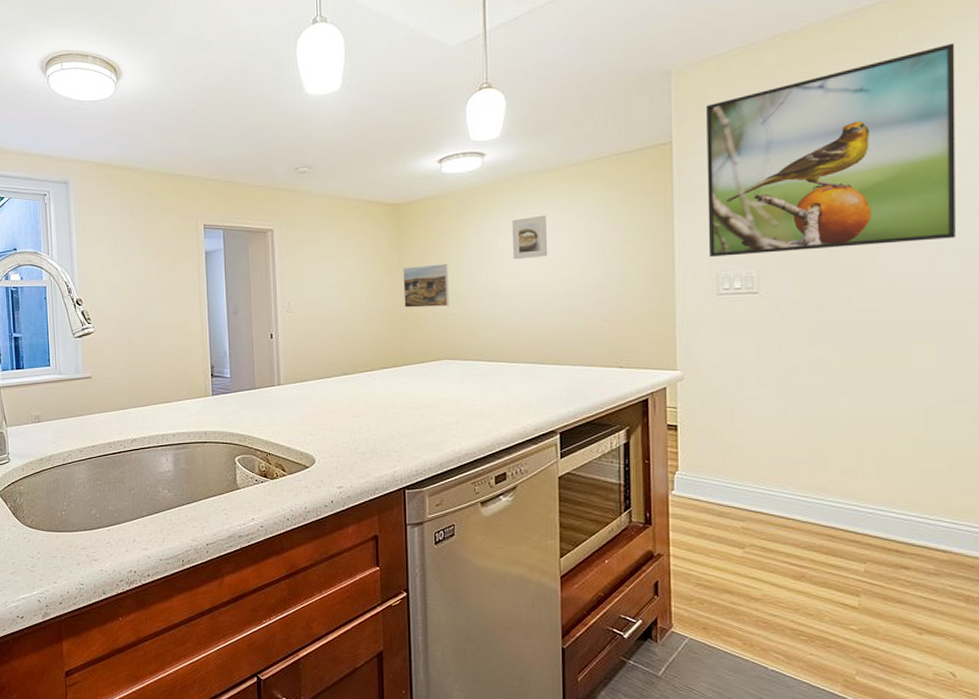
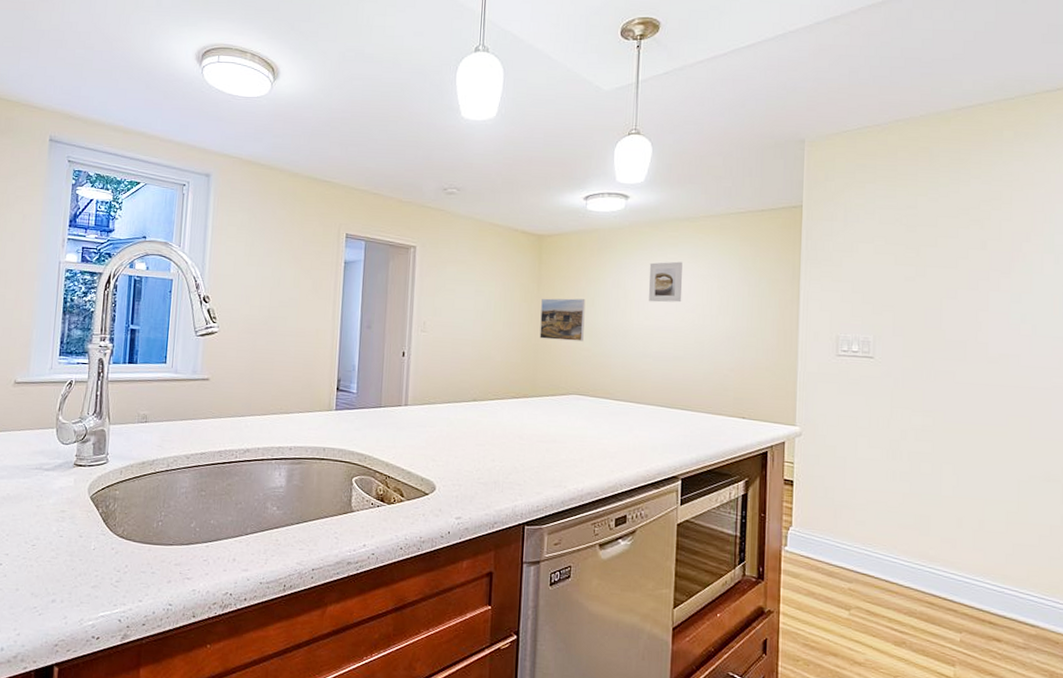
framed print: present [706,43,955,257] -> none [830,146,1051,324]

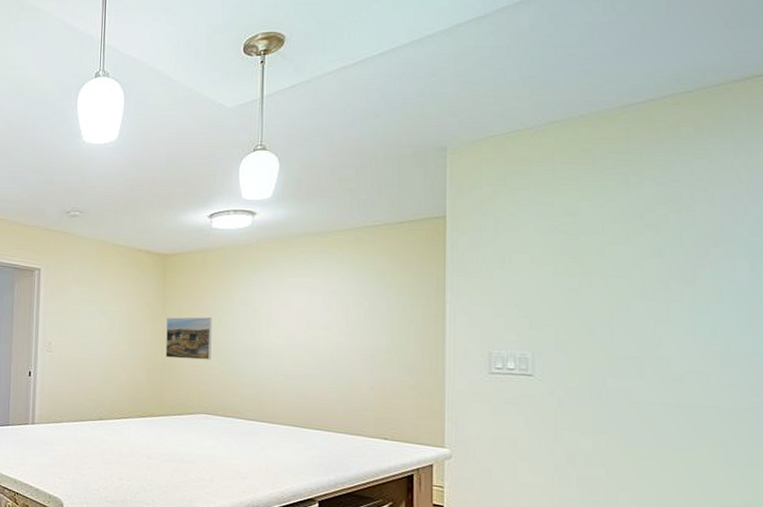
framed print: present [648,261,683,303] -> none [278,277,315,320]

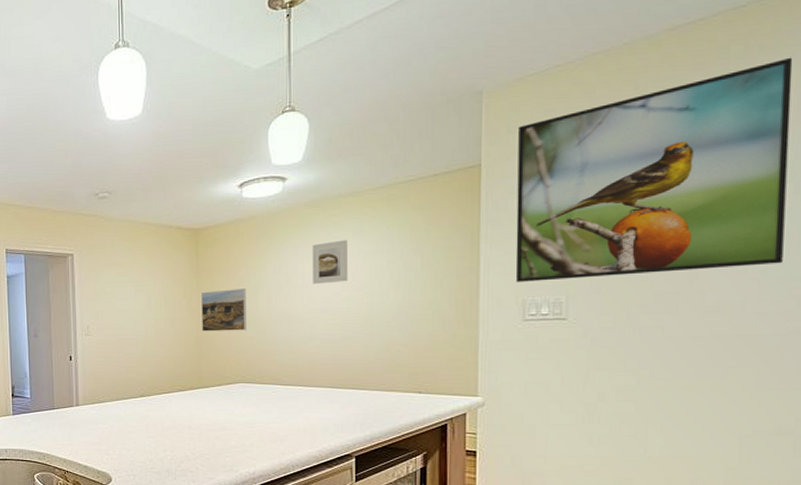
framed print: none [278,277,315,320] -> present [312,239,349,285]
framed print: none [481,142,744,338] -> present [515,57,793,282]

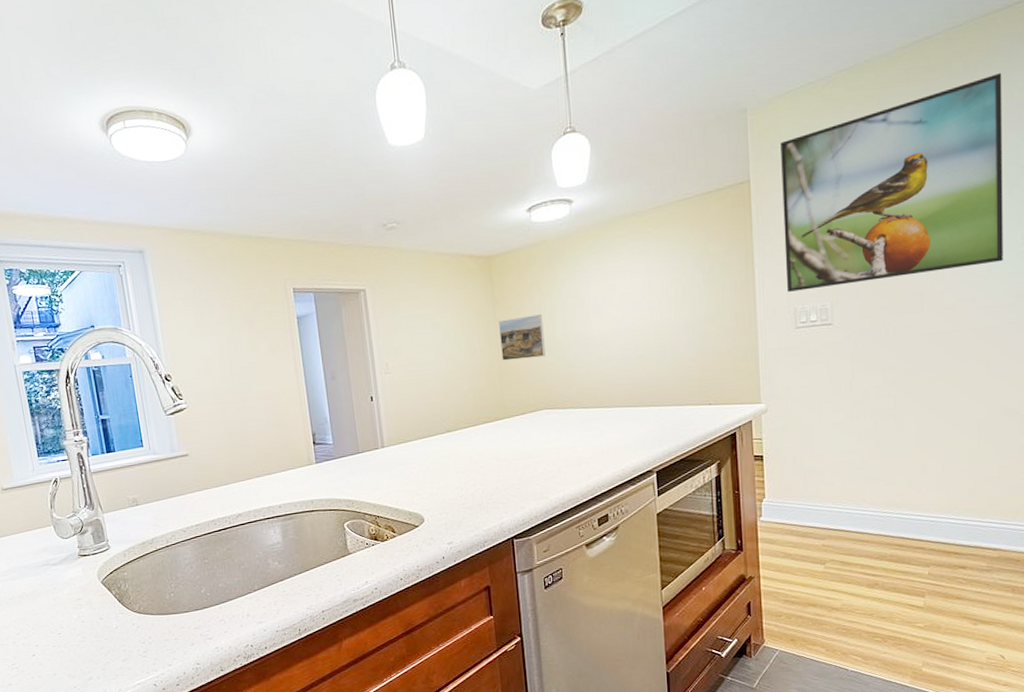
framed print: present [312,239,349,285] -> none [601,259,638,306]

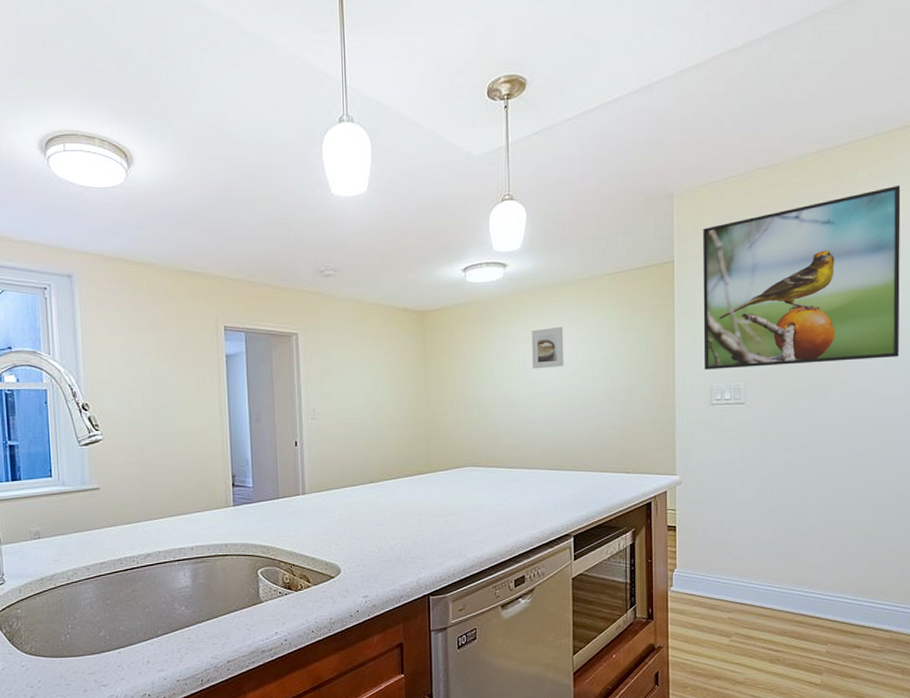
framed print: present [499,314,546,361] -> none [428,372,472,415]
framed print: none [601,259,638,306] -> present [531,326,564,369]

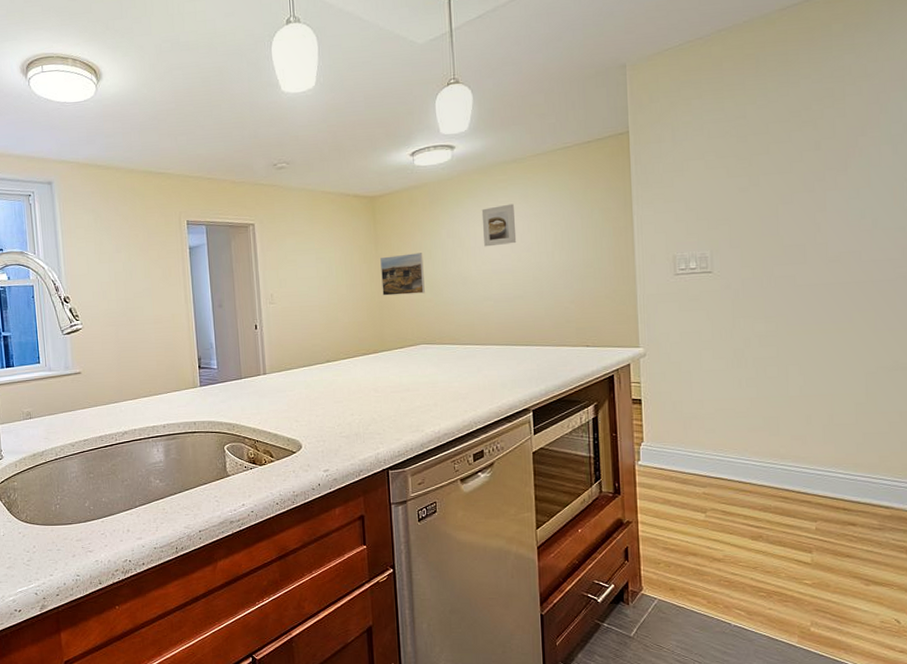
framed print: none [428,372,472,415] -> present [380,253,425,296]
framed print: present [703,185,901,370] -> none [659,34,888,239]

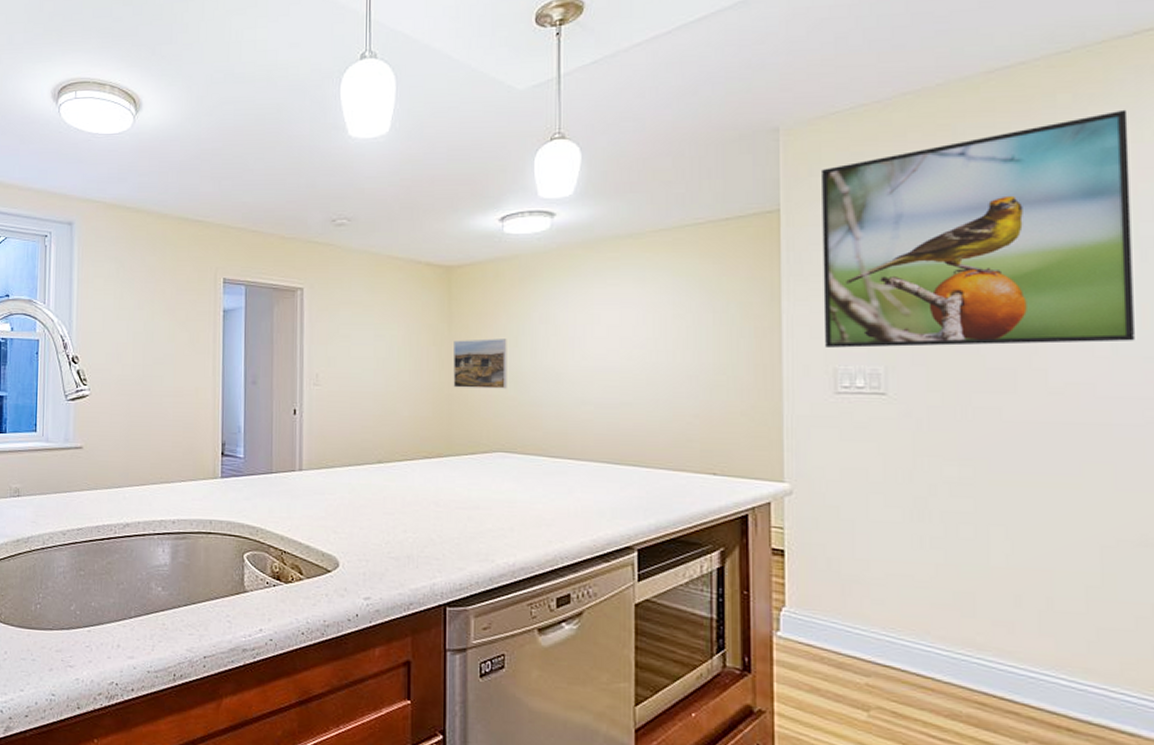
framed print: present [481,203,517,247] -> none [584,288,628,338]
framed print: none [659,34,888,239] -> present [822,109,1134,348]

